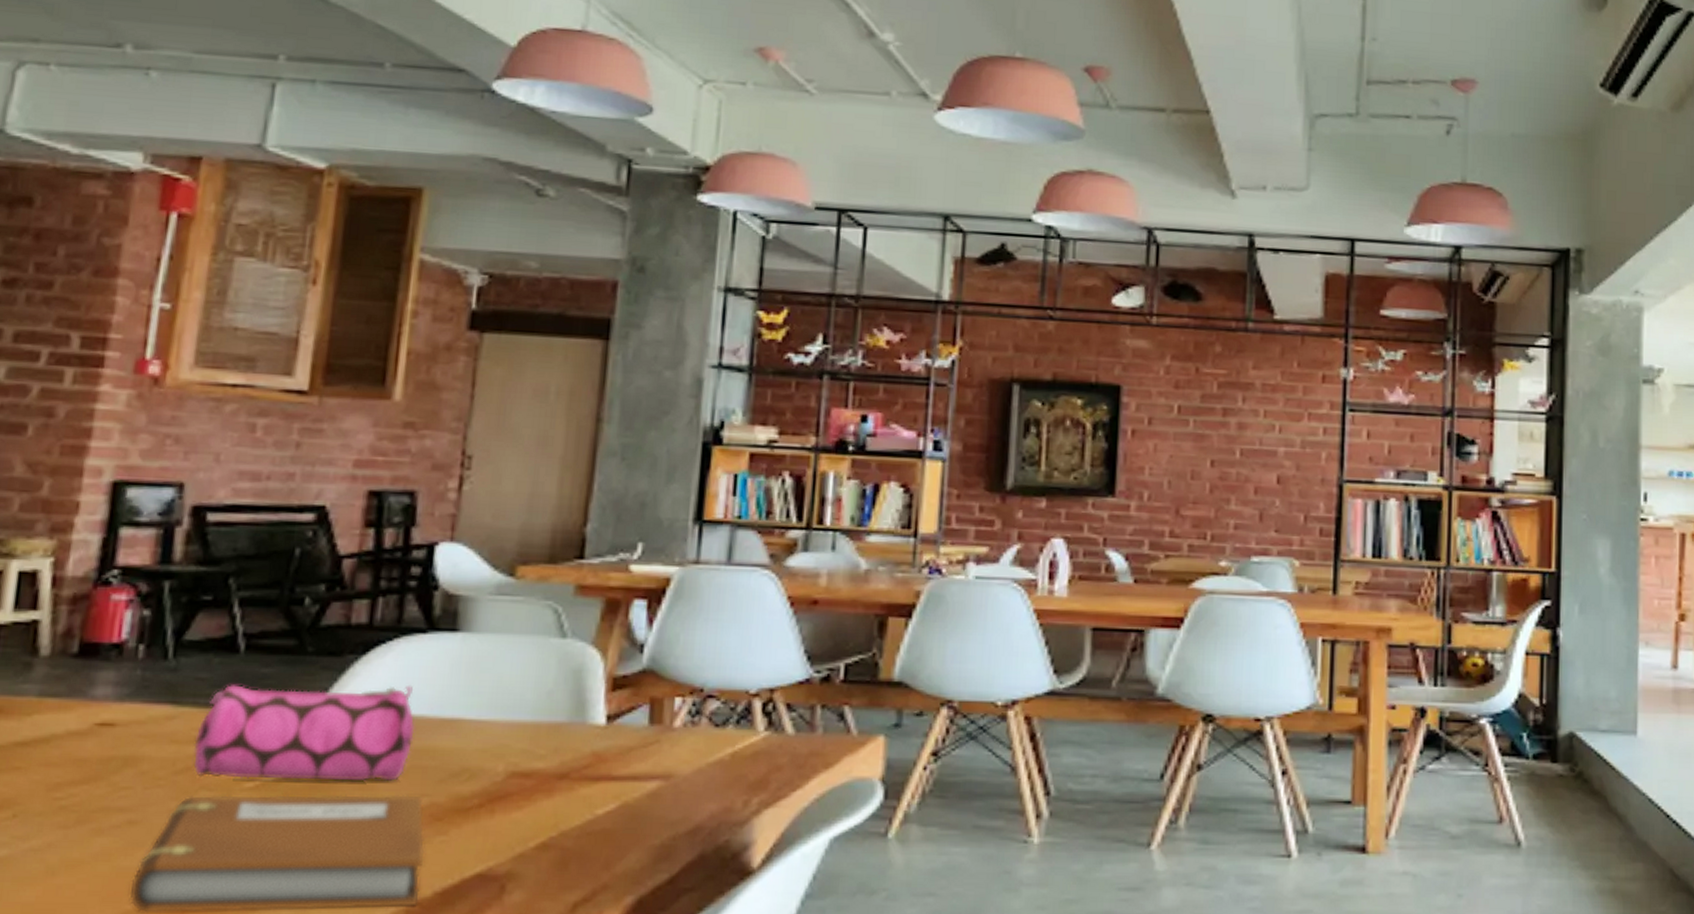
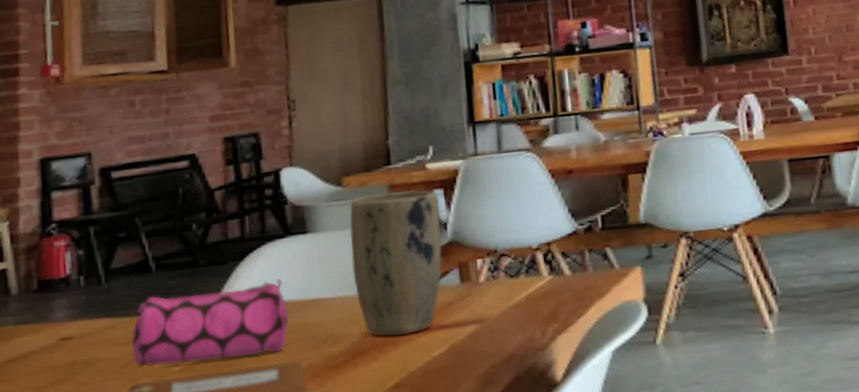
plant pot: none [509,594,640,782] -> present [349,189,443,337]

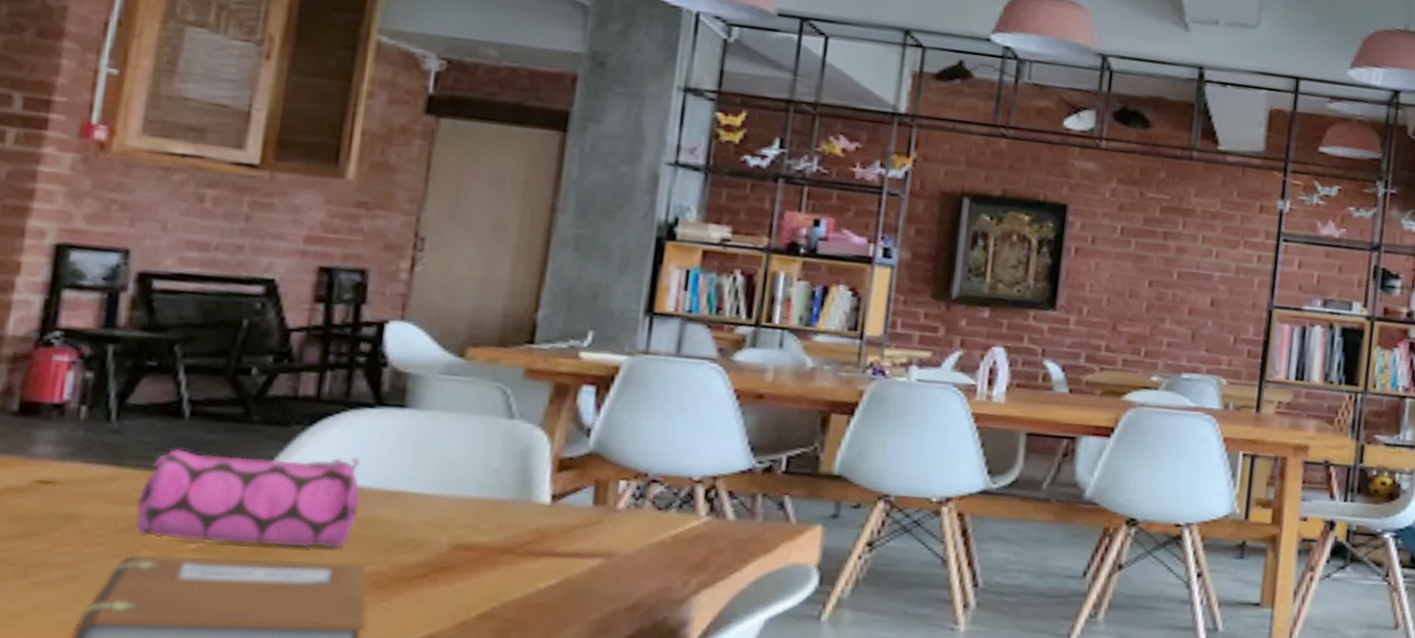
plant pot: present [349,189,443,337] -> none [454,375,588,557]

